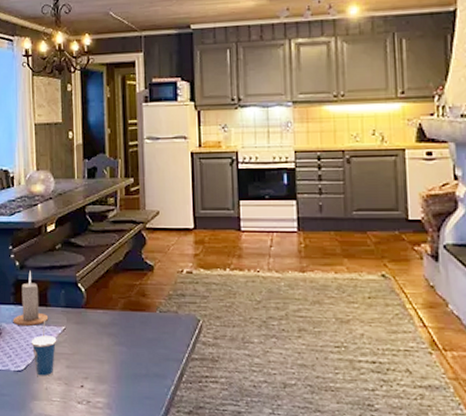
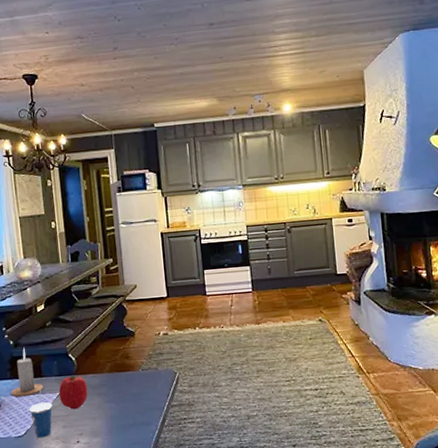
fruit: none [64,308,97,348] -> present [58,375,88,410]

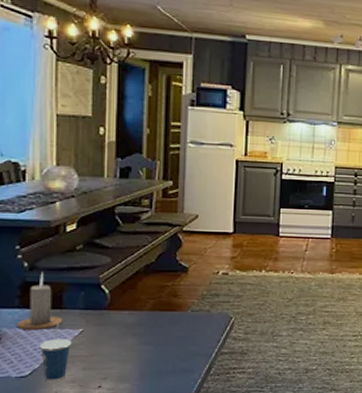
fruit: present [58,375,88,410] -> none [82,310,121,350]

